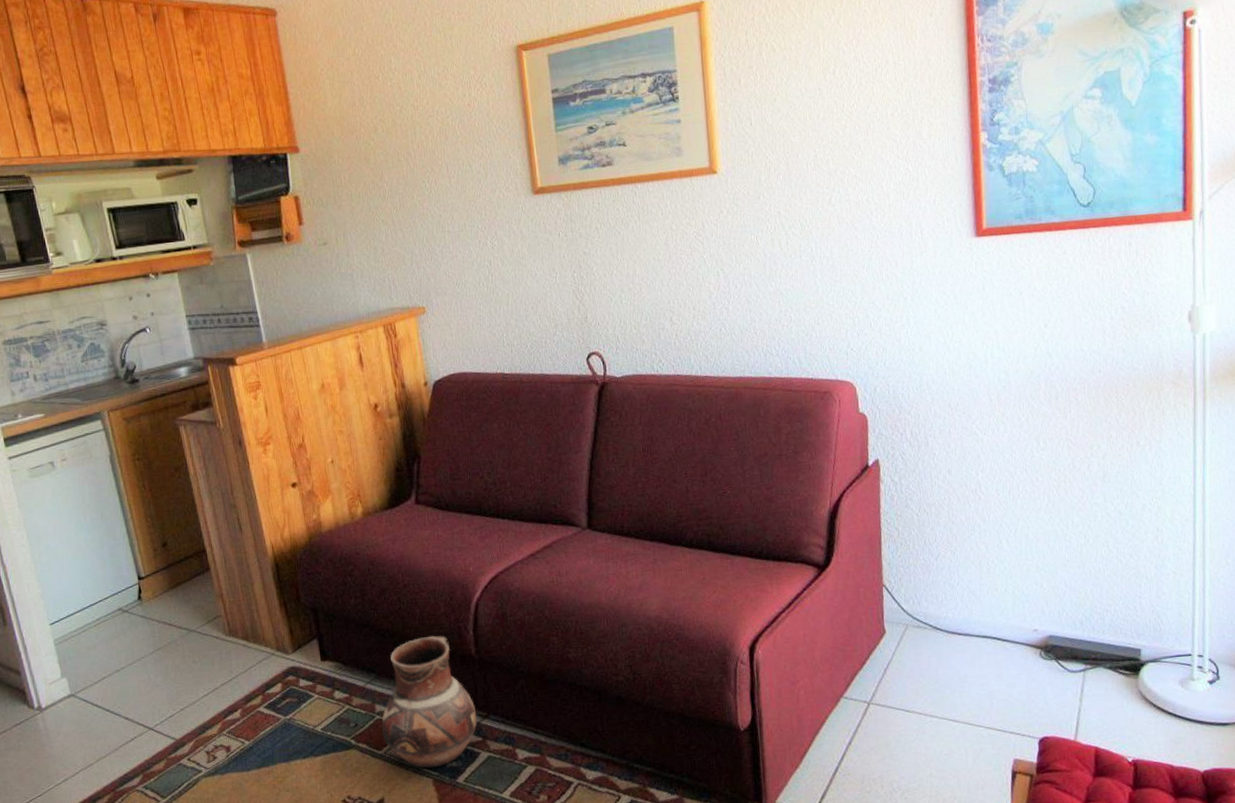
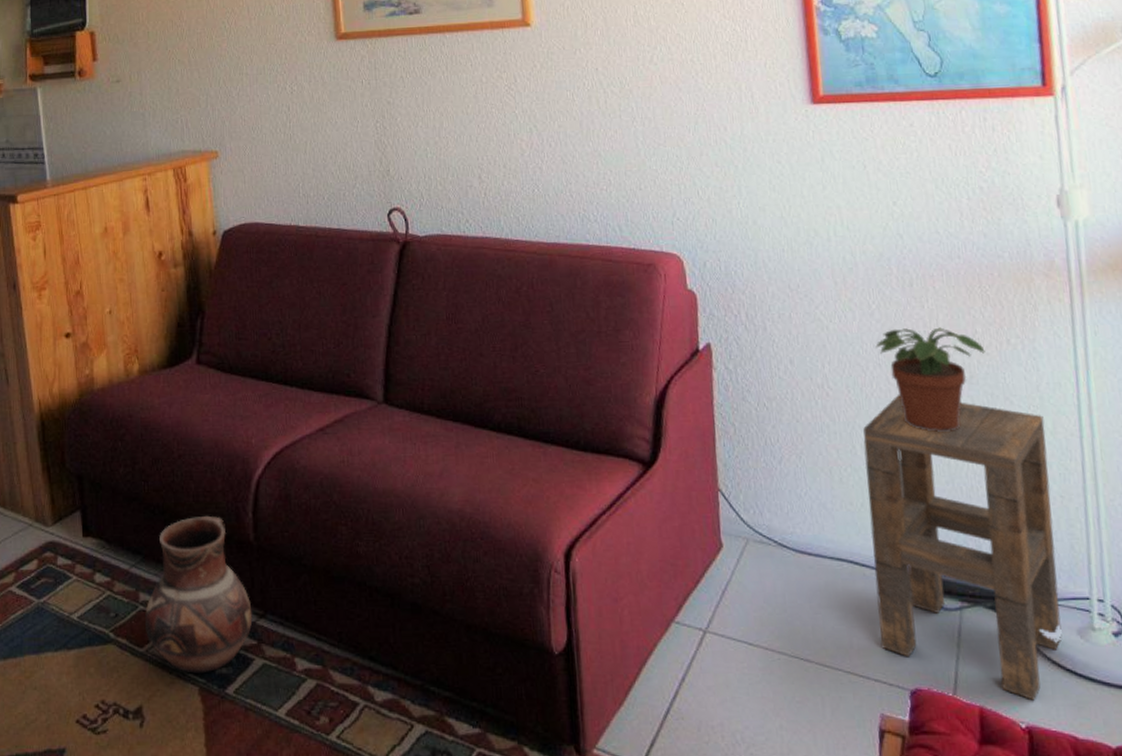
side table: none [1009,494,1166,740] -> present [863,393,1061,701]
potted plant: none [1023,434,1118,525] -> present [875,327,985,432]

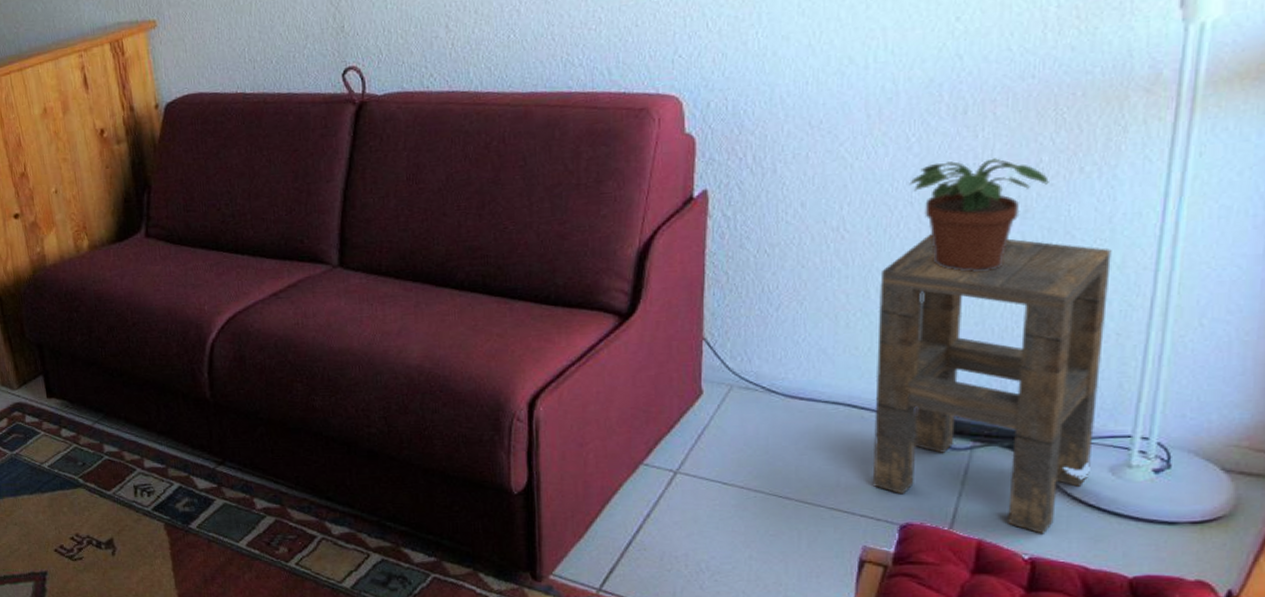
ceramic pot: present [144,515,253,674] -> none [110,376,212,512]

